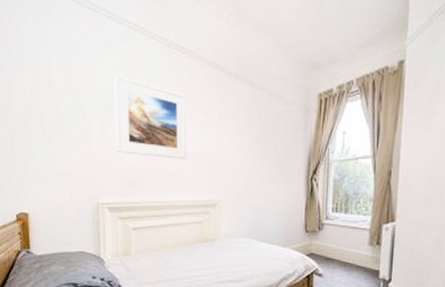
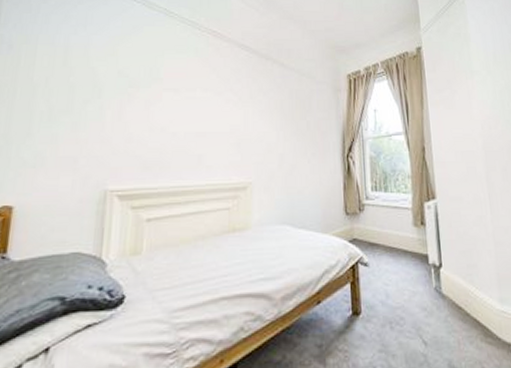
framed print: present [114,75,186,159] -> none [134,54,215,139]

